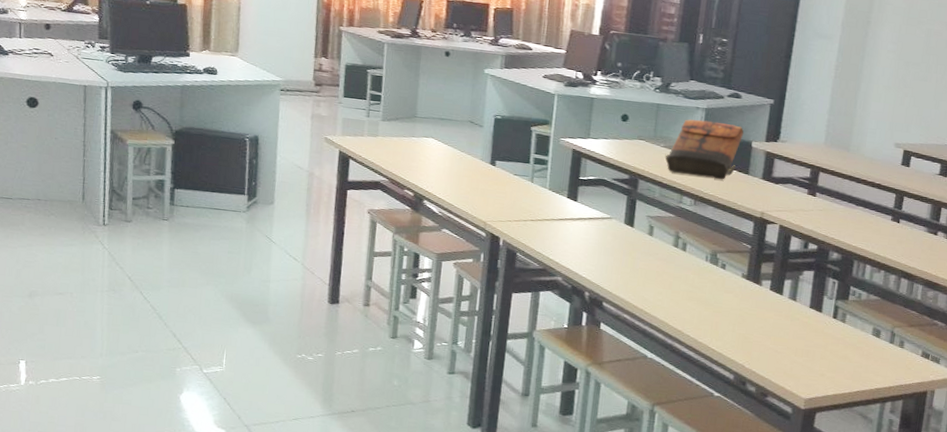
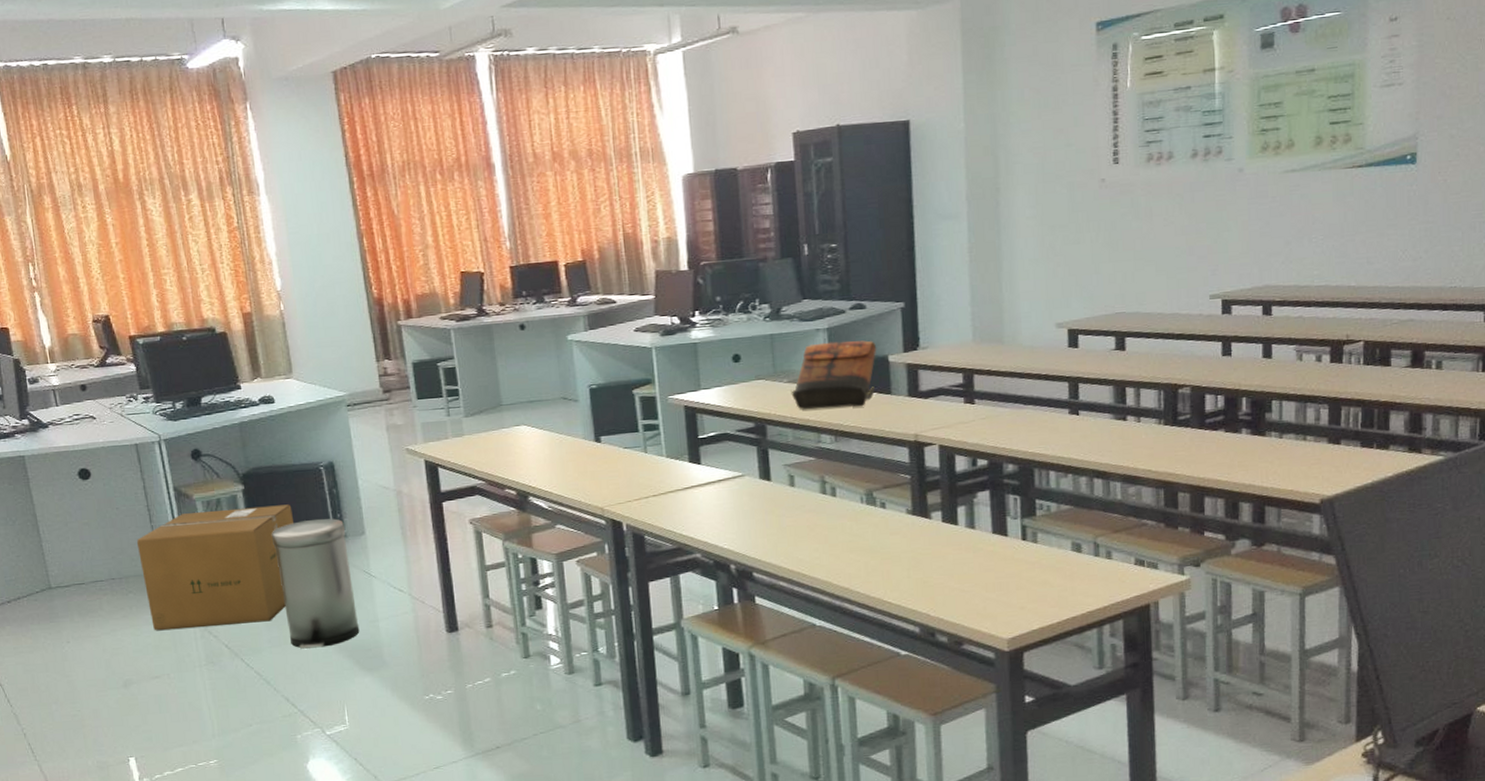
box: none [66,155,213,264] -> present [136,504,293,631]
pedal bin: none [187,181,257,296] -> present [272,518,360,649]

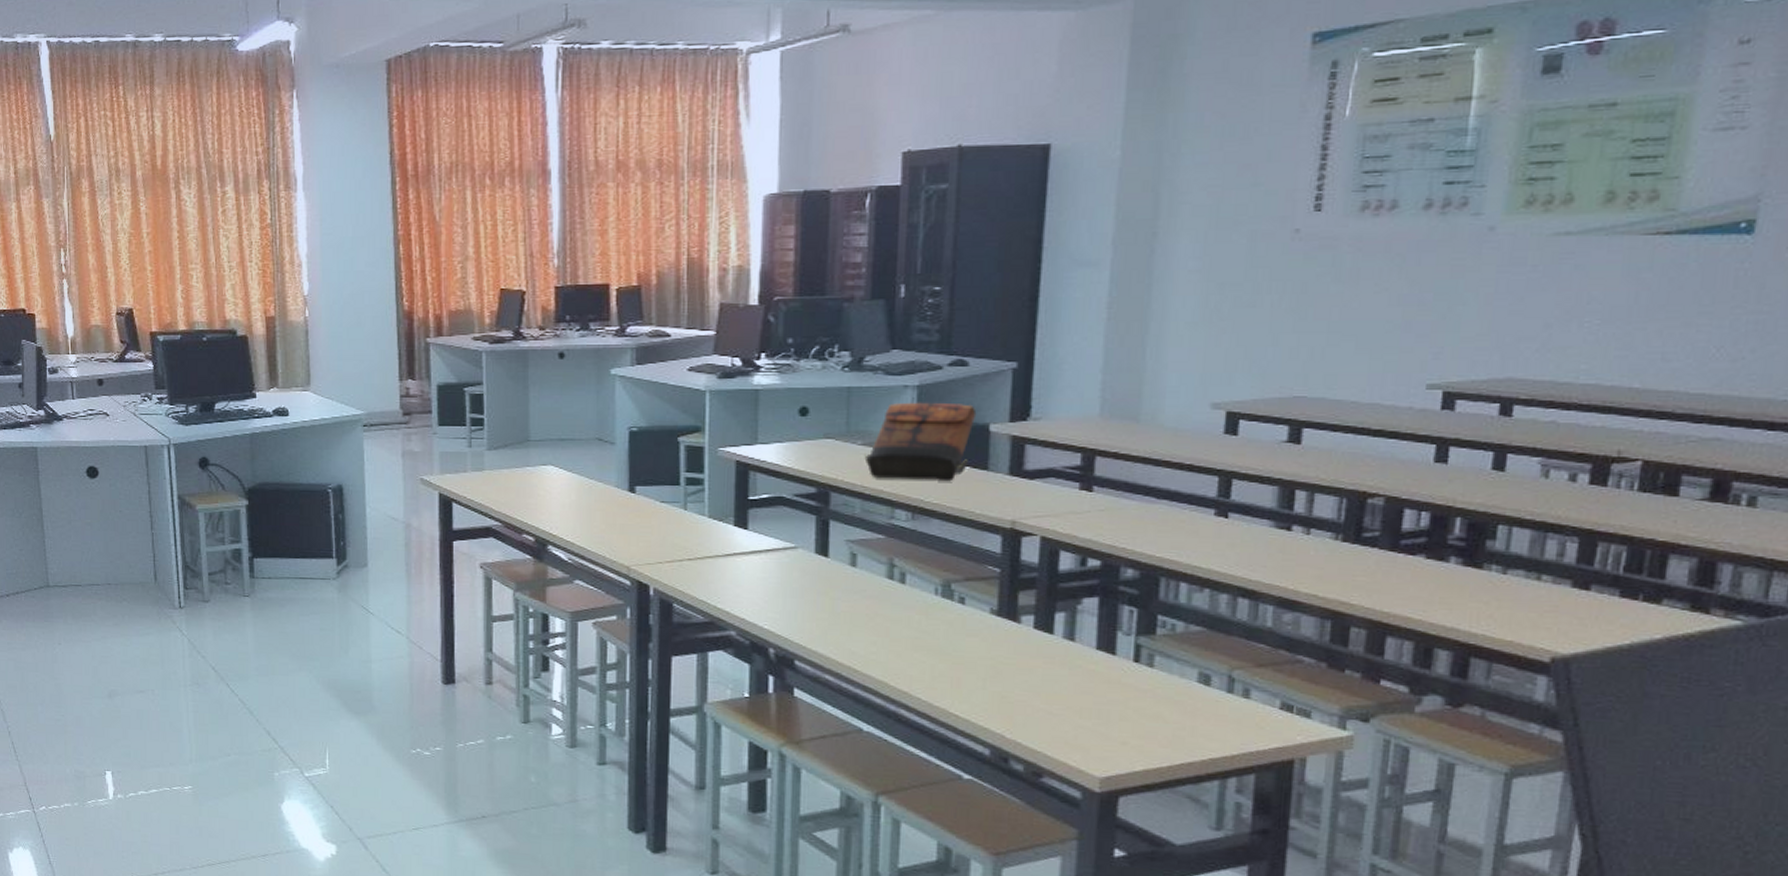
box: present [136,504,293,631] -> none [135,524,295,648]
pedal bin: present [272,518,360,649] -> none [271,544,351,683]

